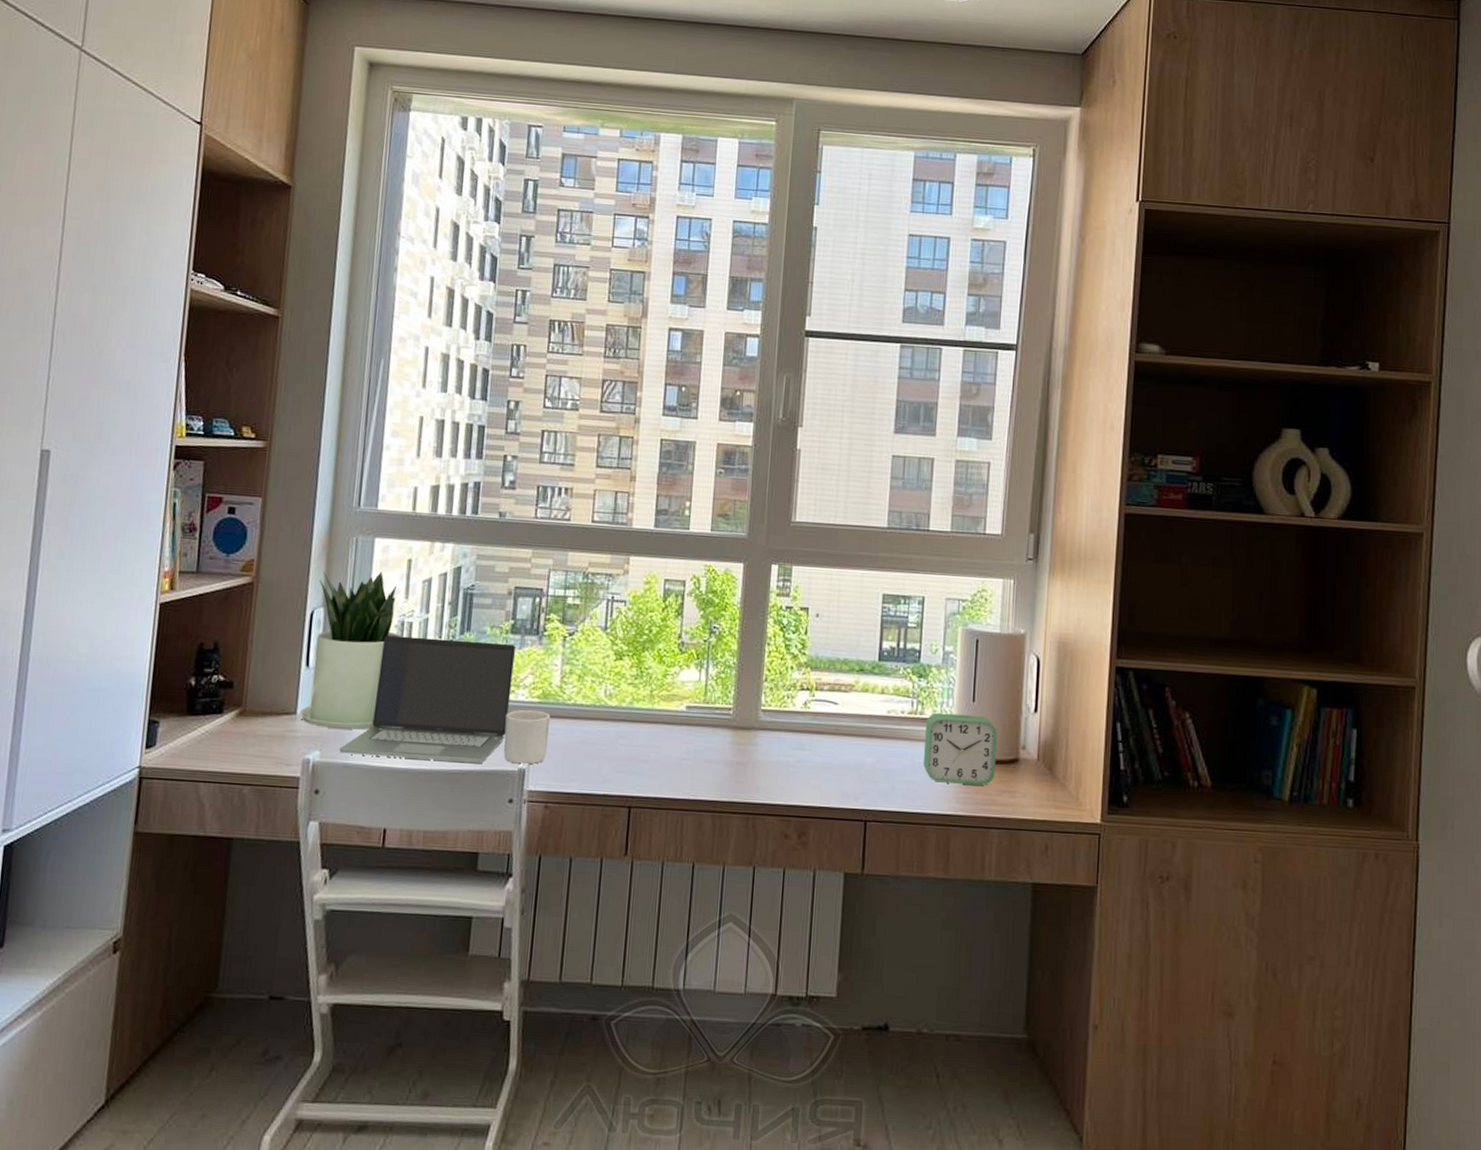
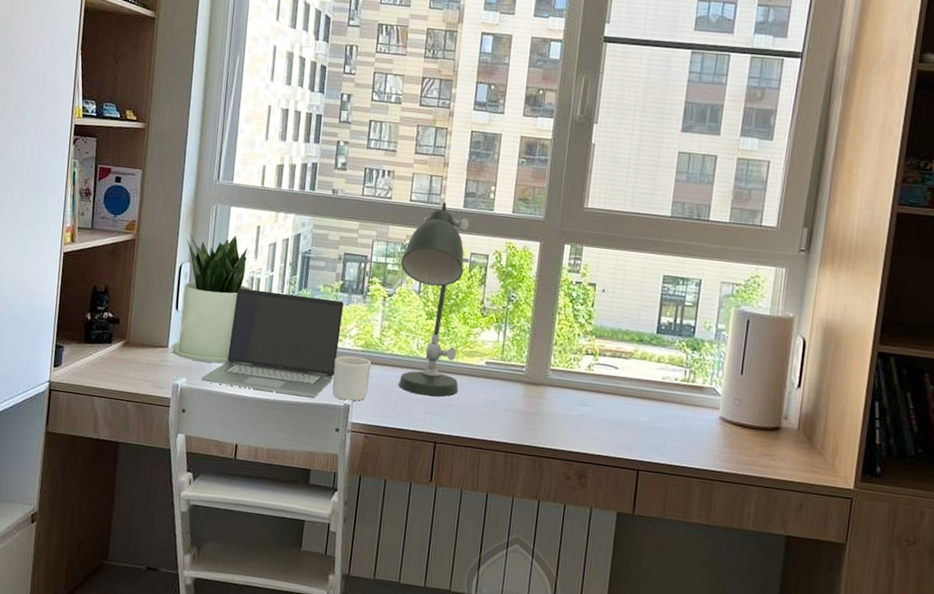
desk lamp: none [583,521,665,752] -> present [399,201,470,397]
alarm clock: present [924,712,998,785] -> none [693,381,762,448]

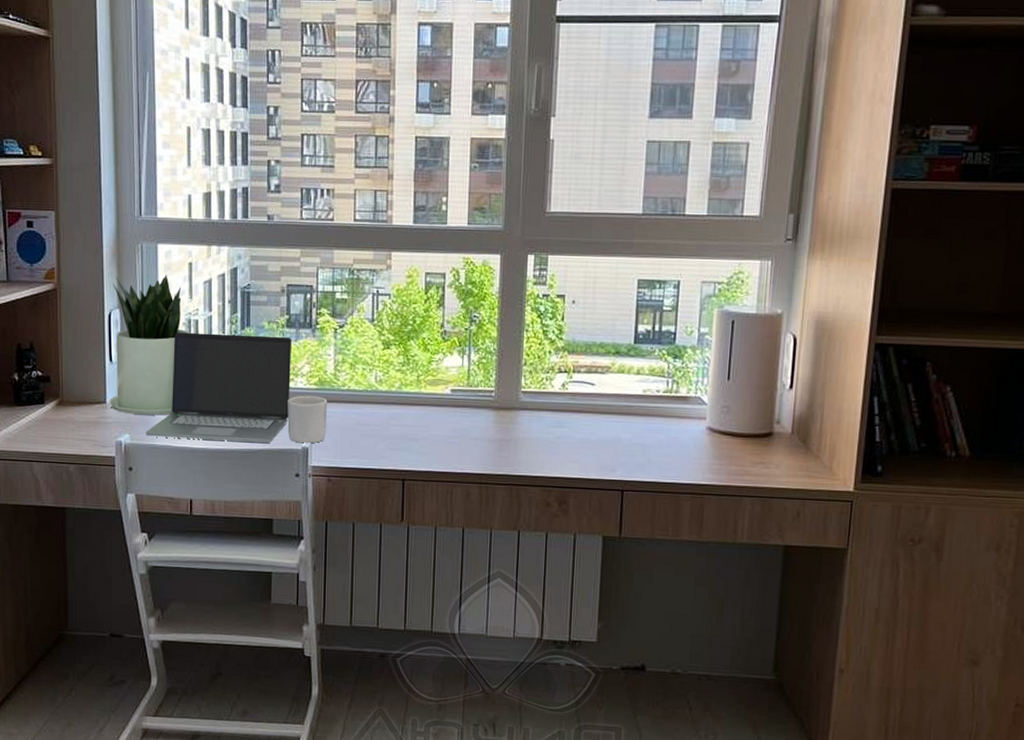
desk lamp: present [399,201,470,397] -> none [350,218,426,431]

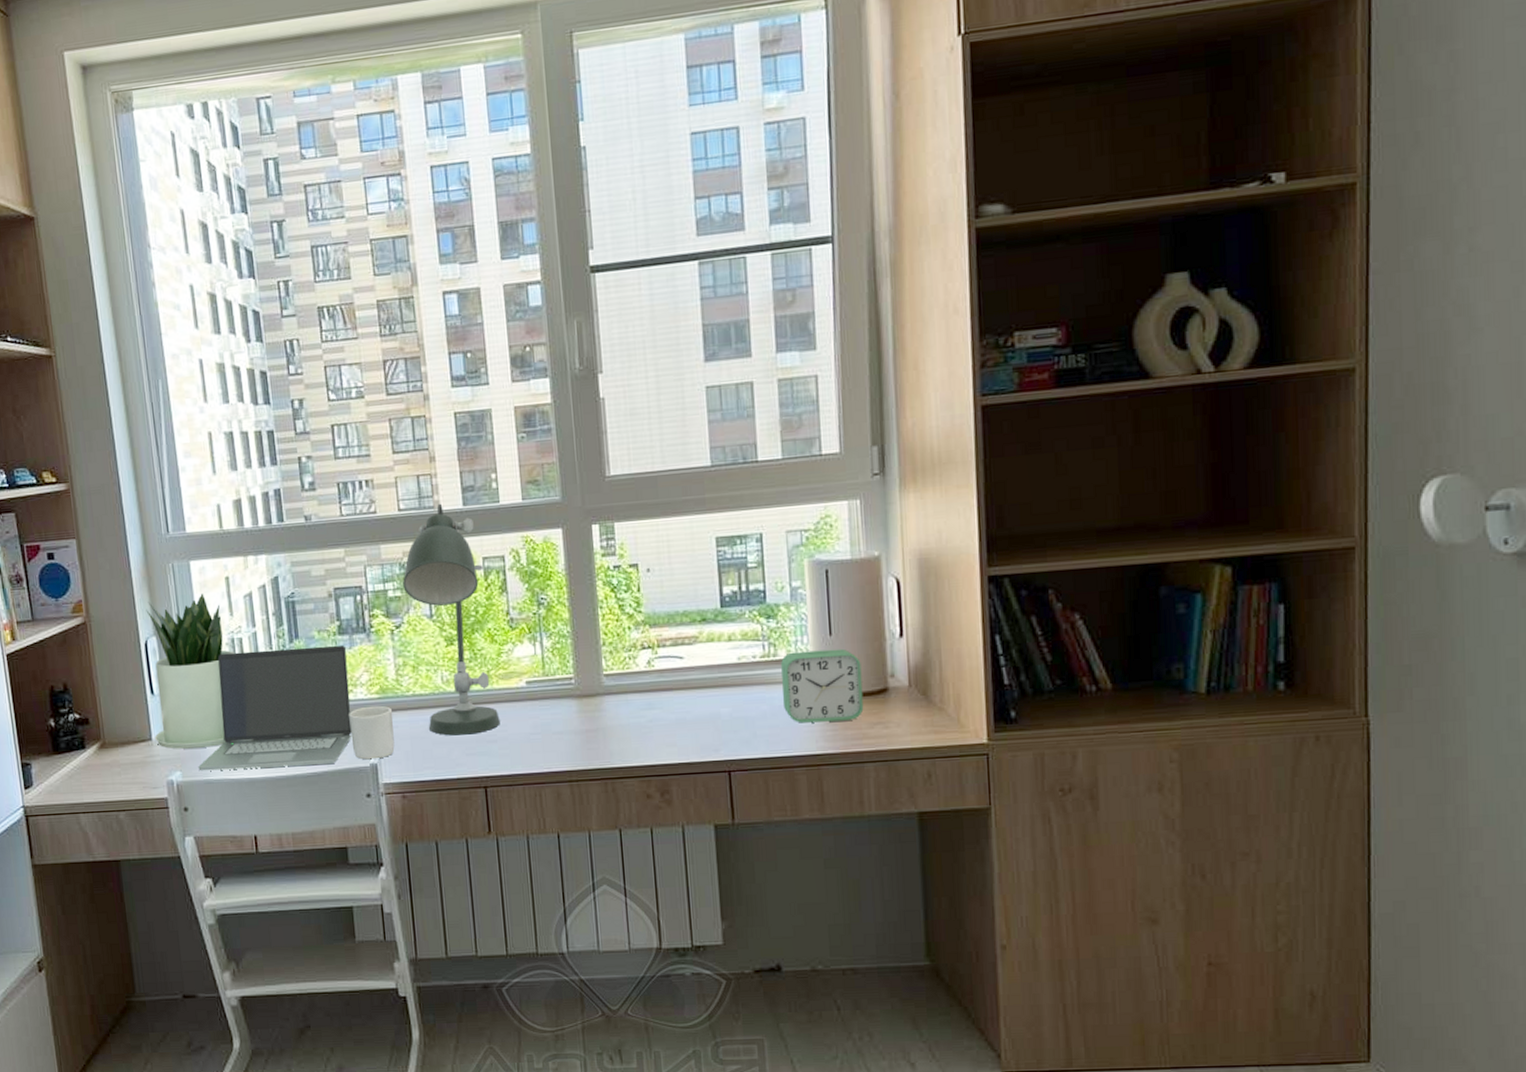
desk lamp: none [350,218,426,431] -> present [403,503,500,736]
alarm clock: none [678,391,752,458] -> present [781,648,864,723]

